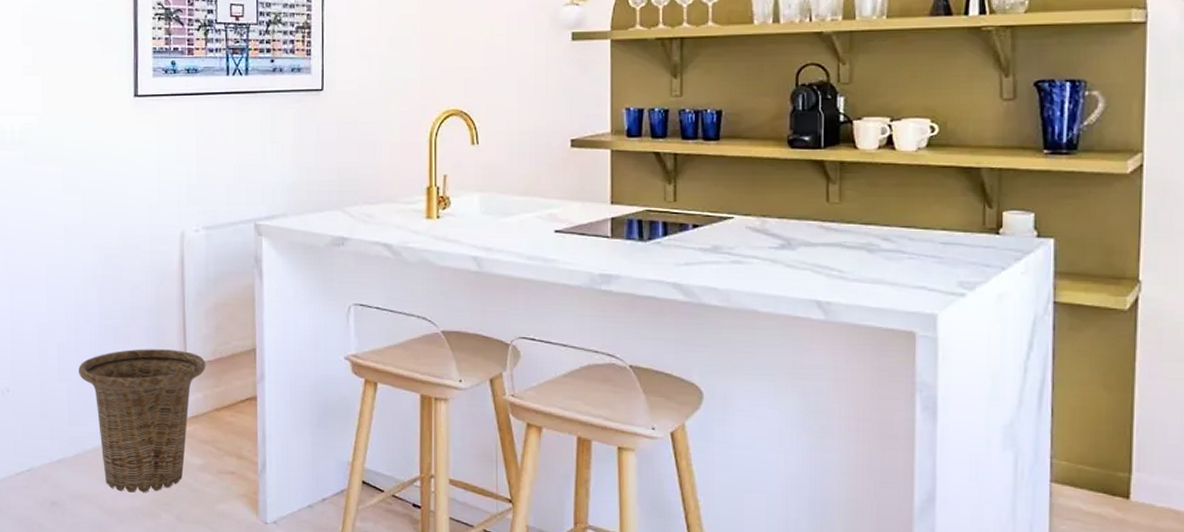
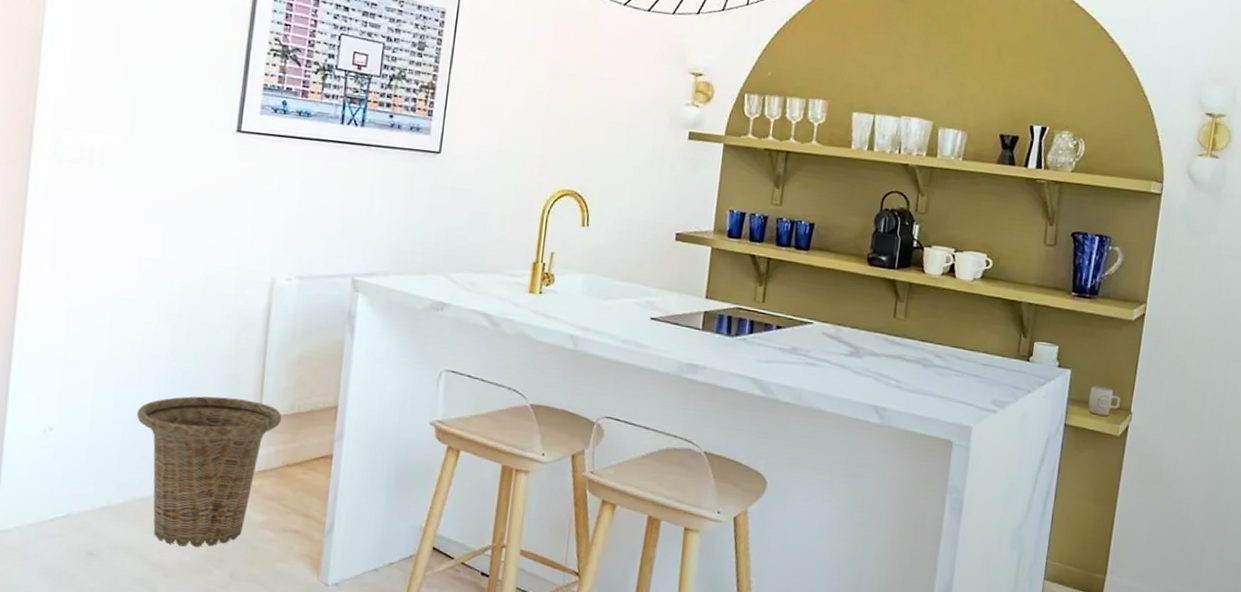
mug: none [1082,254,1123,288] -> present [1088,385,1121,416]

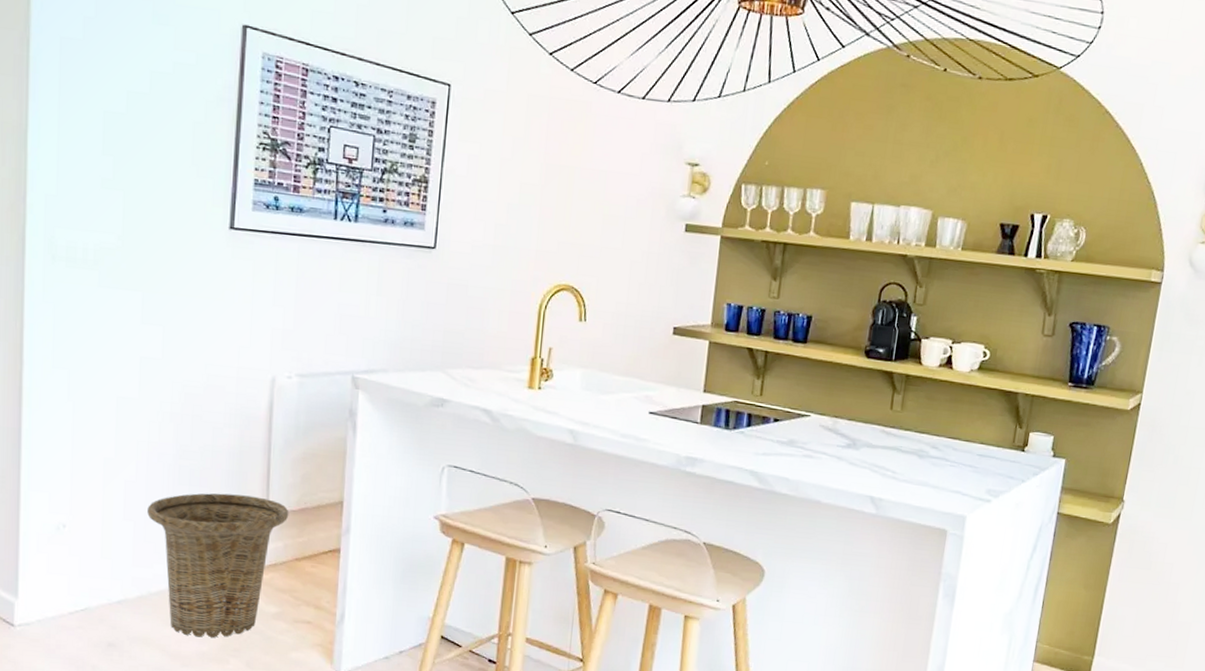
mug: present [1088,385,1121,416] -> none [1081,474,1114,504]

